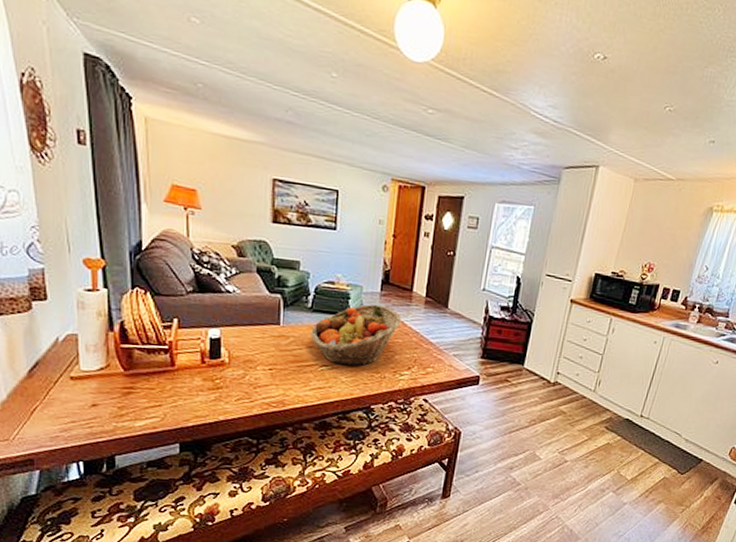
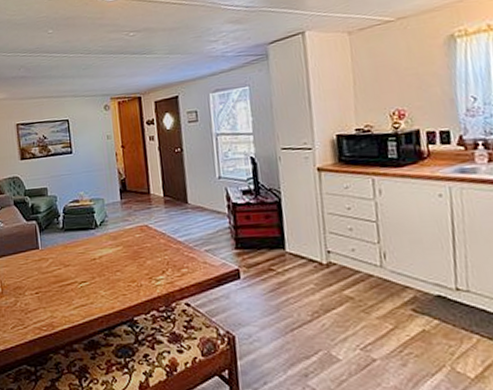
fruit basket: present [311,304,402,366] -> none [66,213,147,279]

